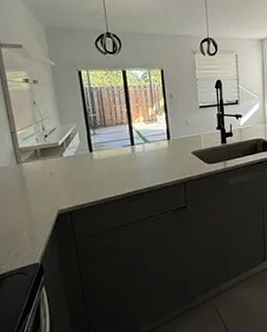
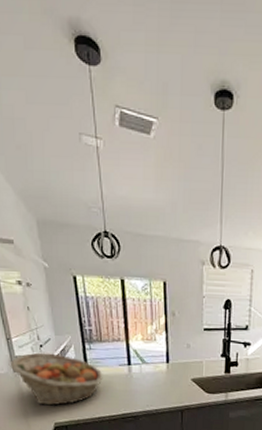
fruit basket: none [13,142,107,194] -> present [10,352,103,406]

